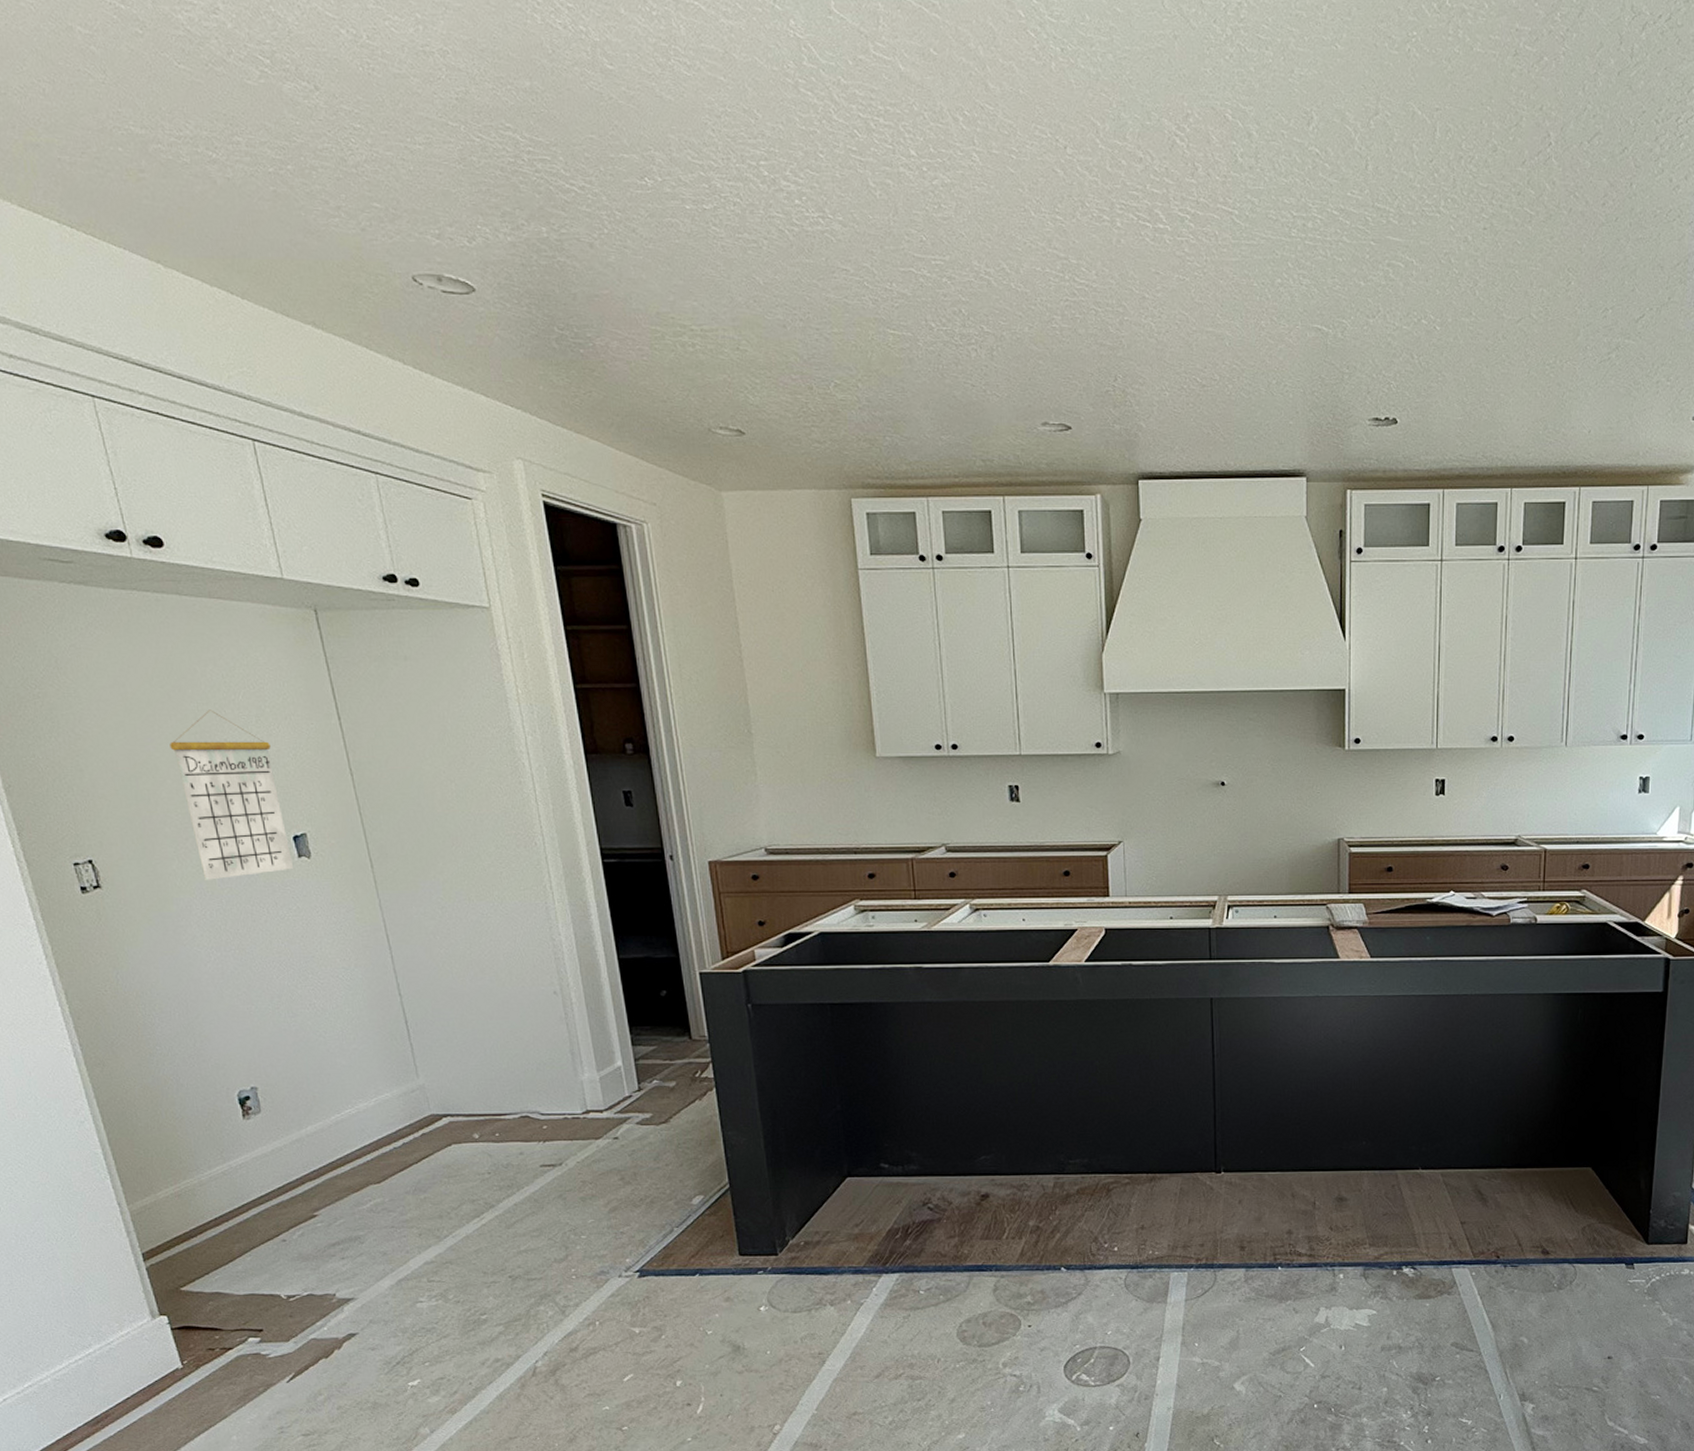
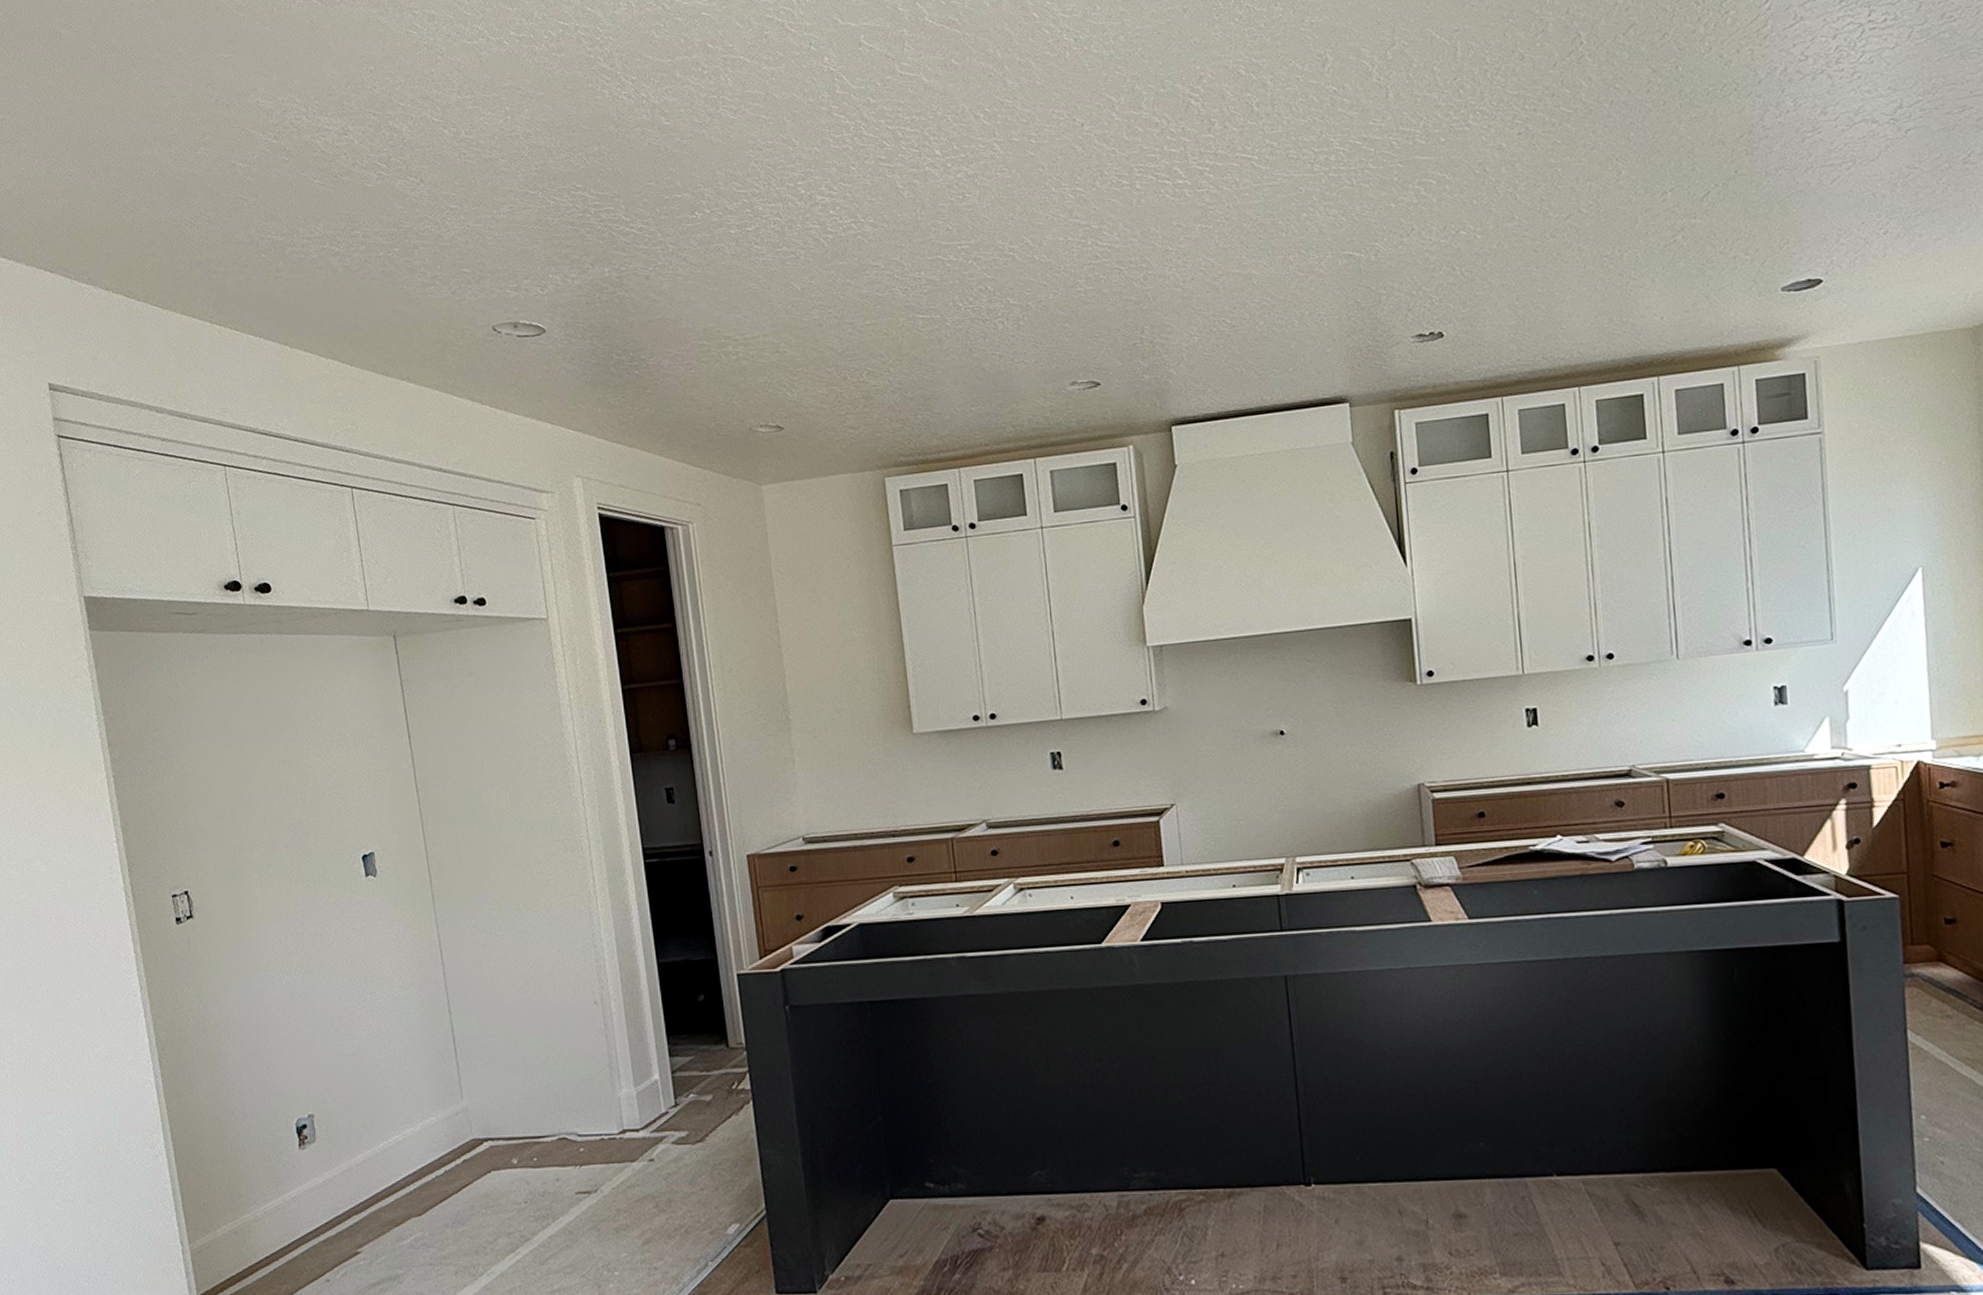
calendar: present [170,709,293,880] -> none [262,738,360,904]

